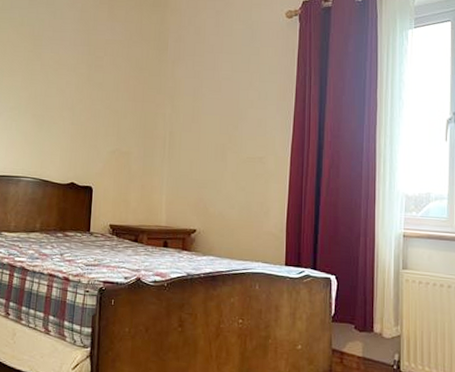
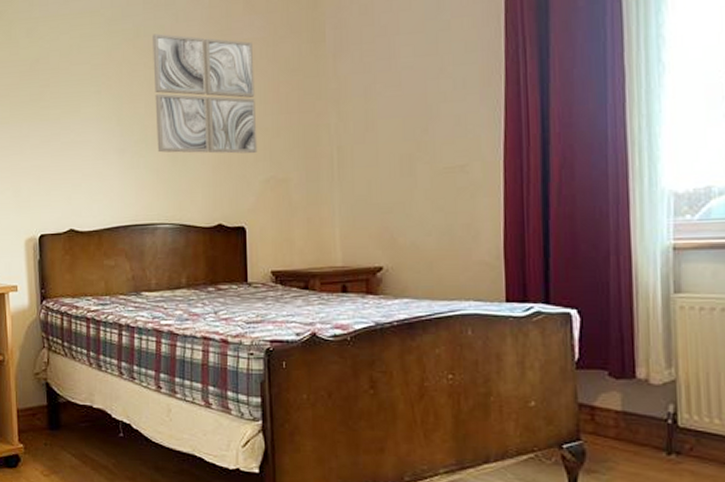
wall art: none [28,25,112,130] -> present [153,33,258,154]

